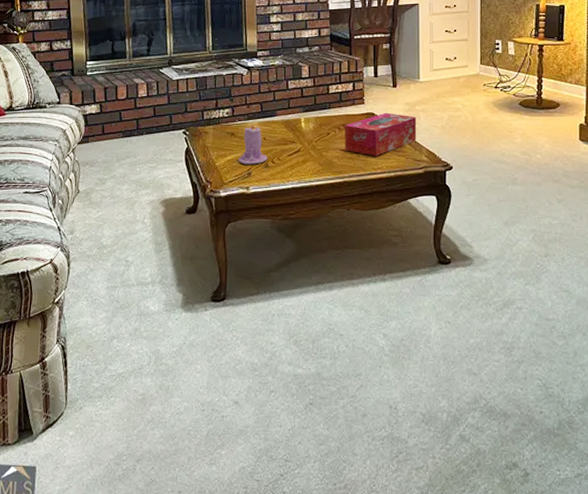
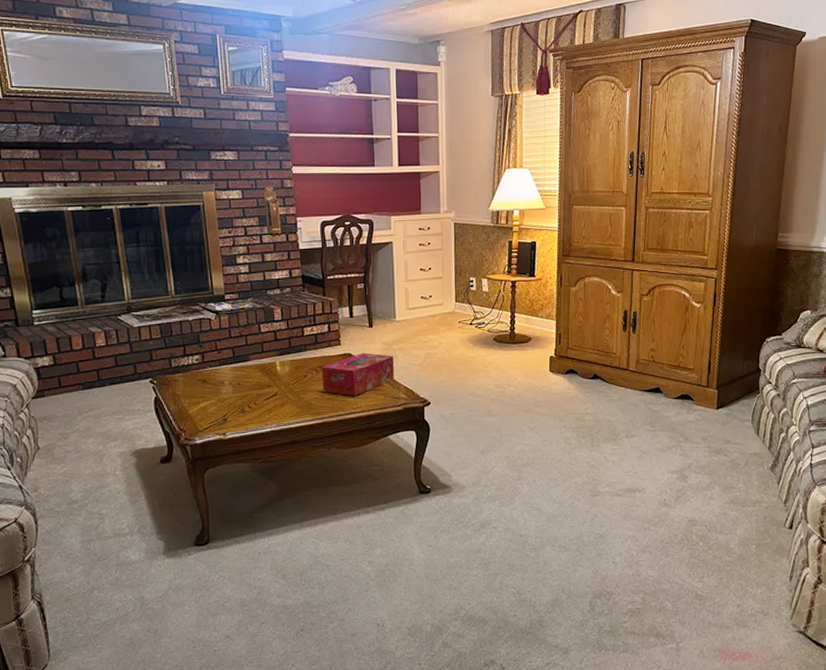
candle: present [238,122,267,165] -> none [212,368,243,411]

